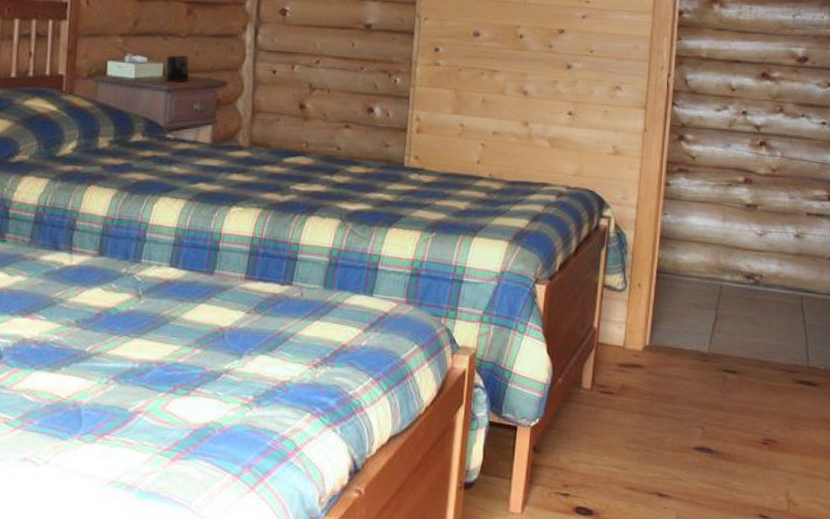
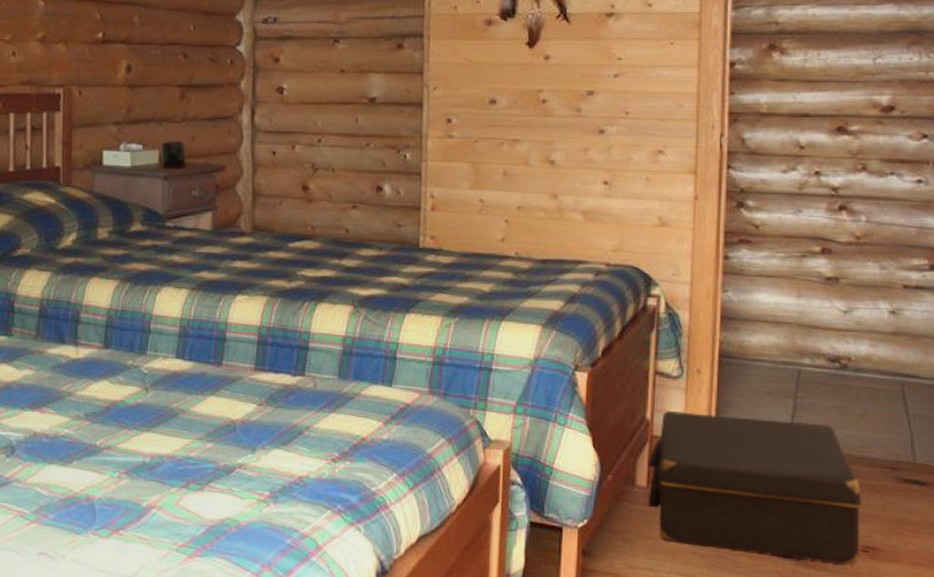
suitcase: none [592,321,765,456] -> present [648,411,862,565]

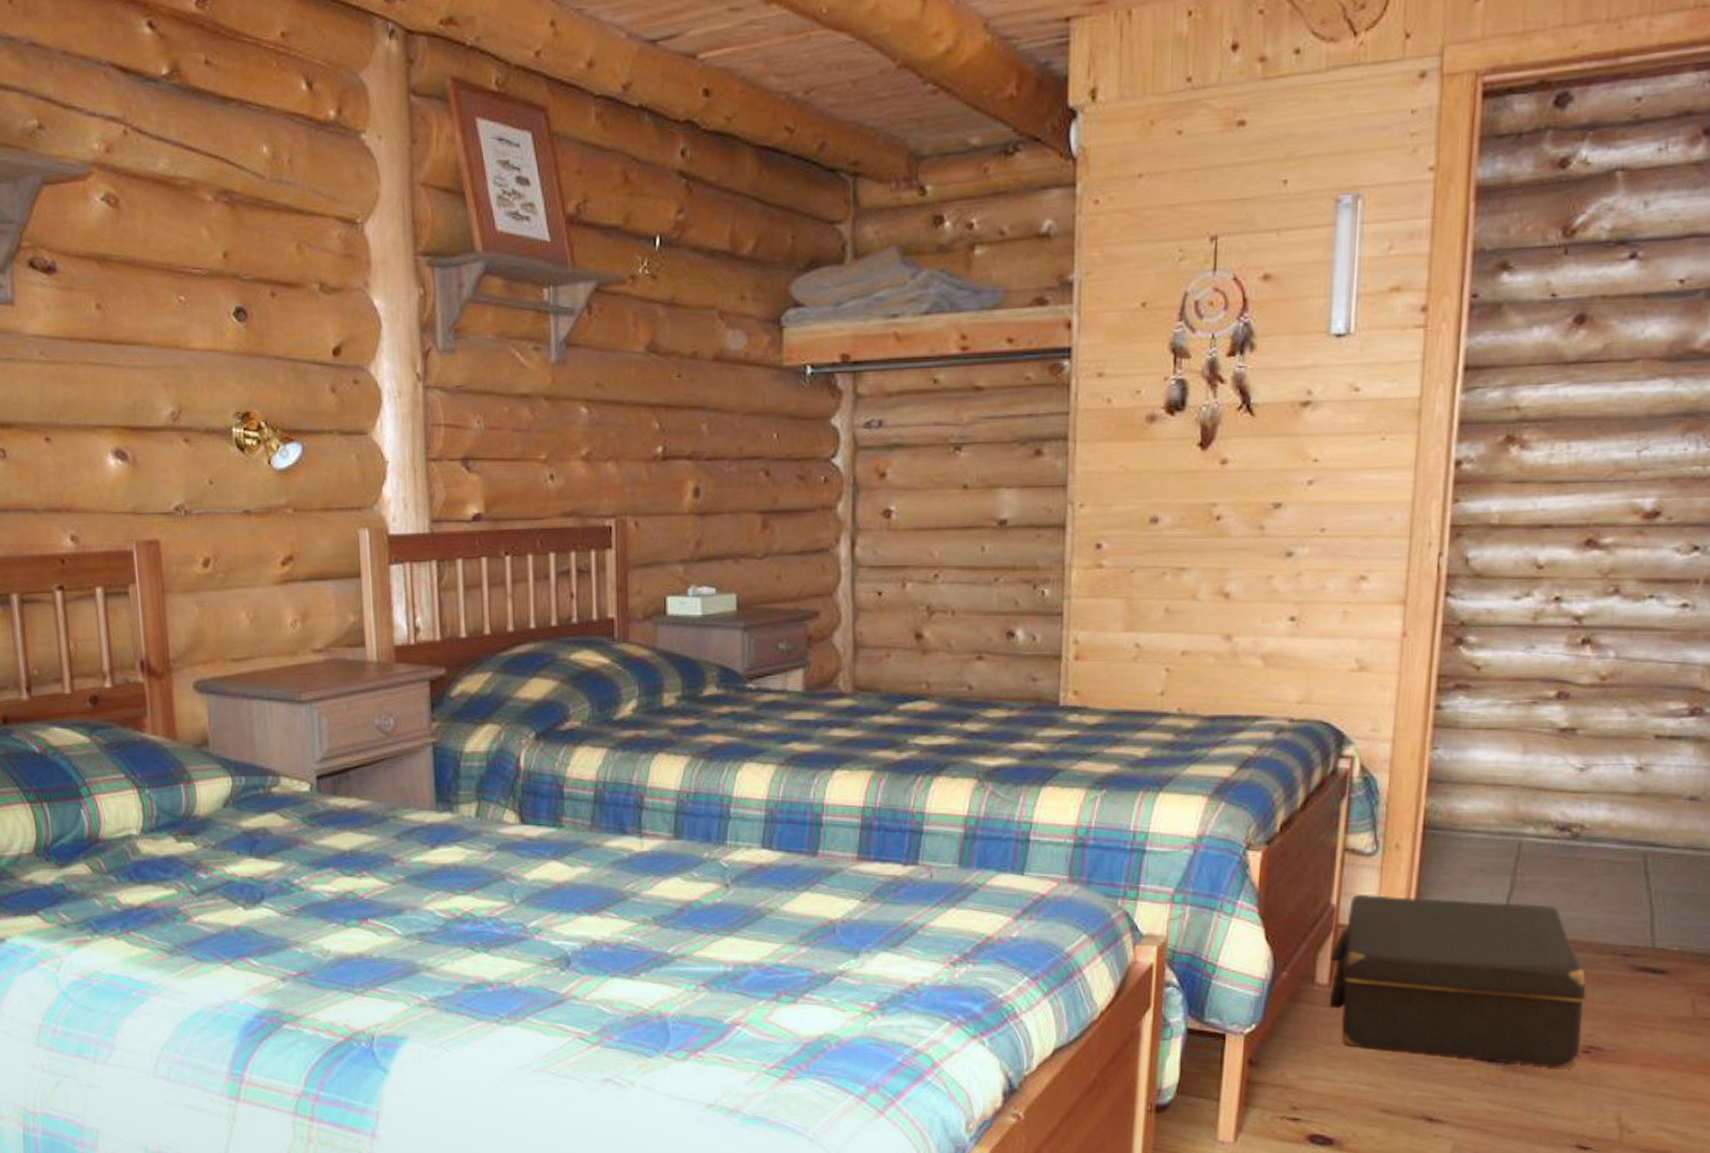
mug: present [160,141,185,169] -> none [738,582,769,617]

